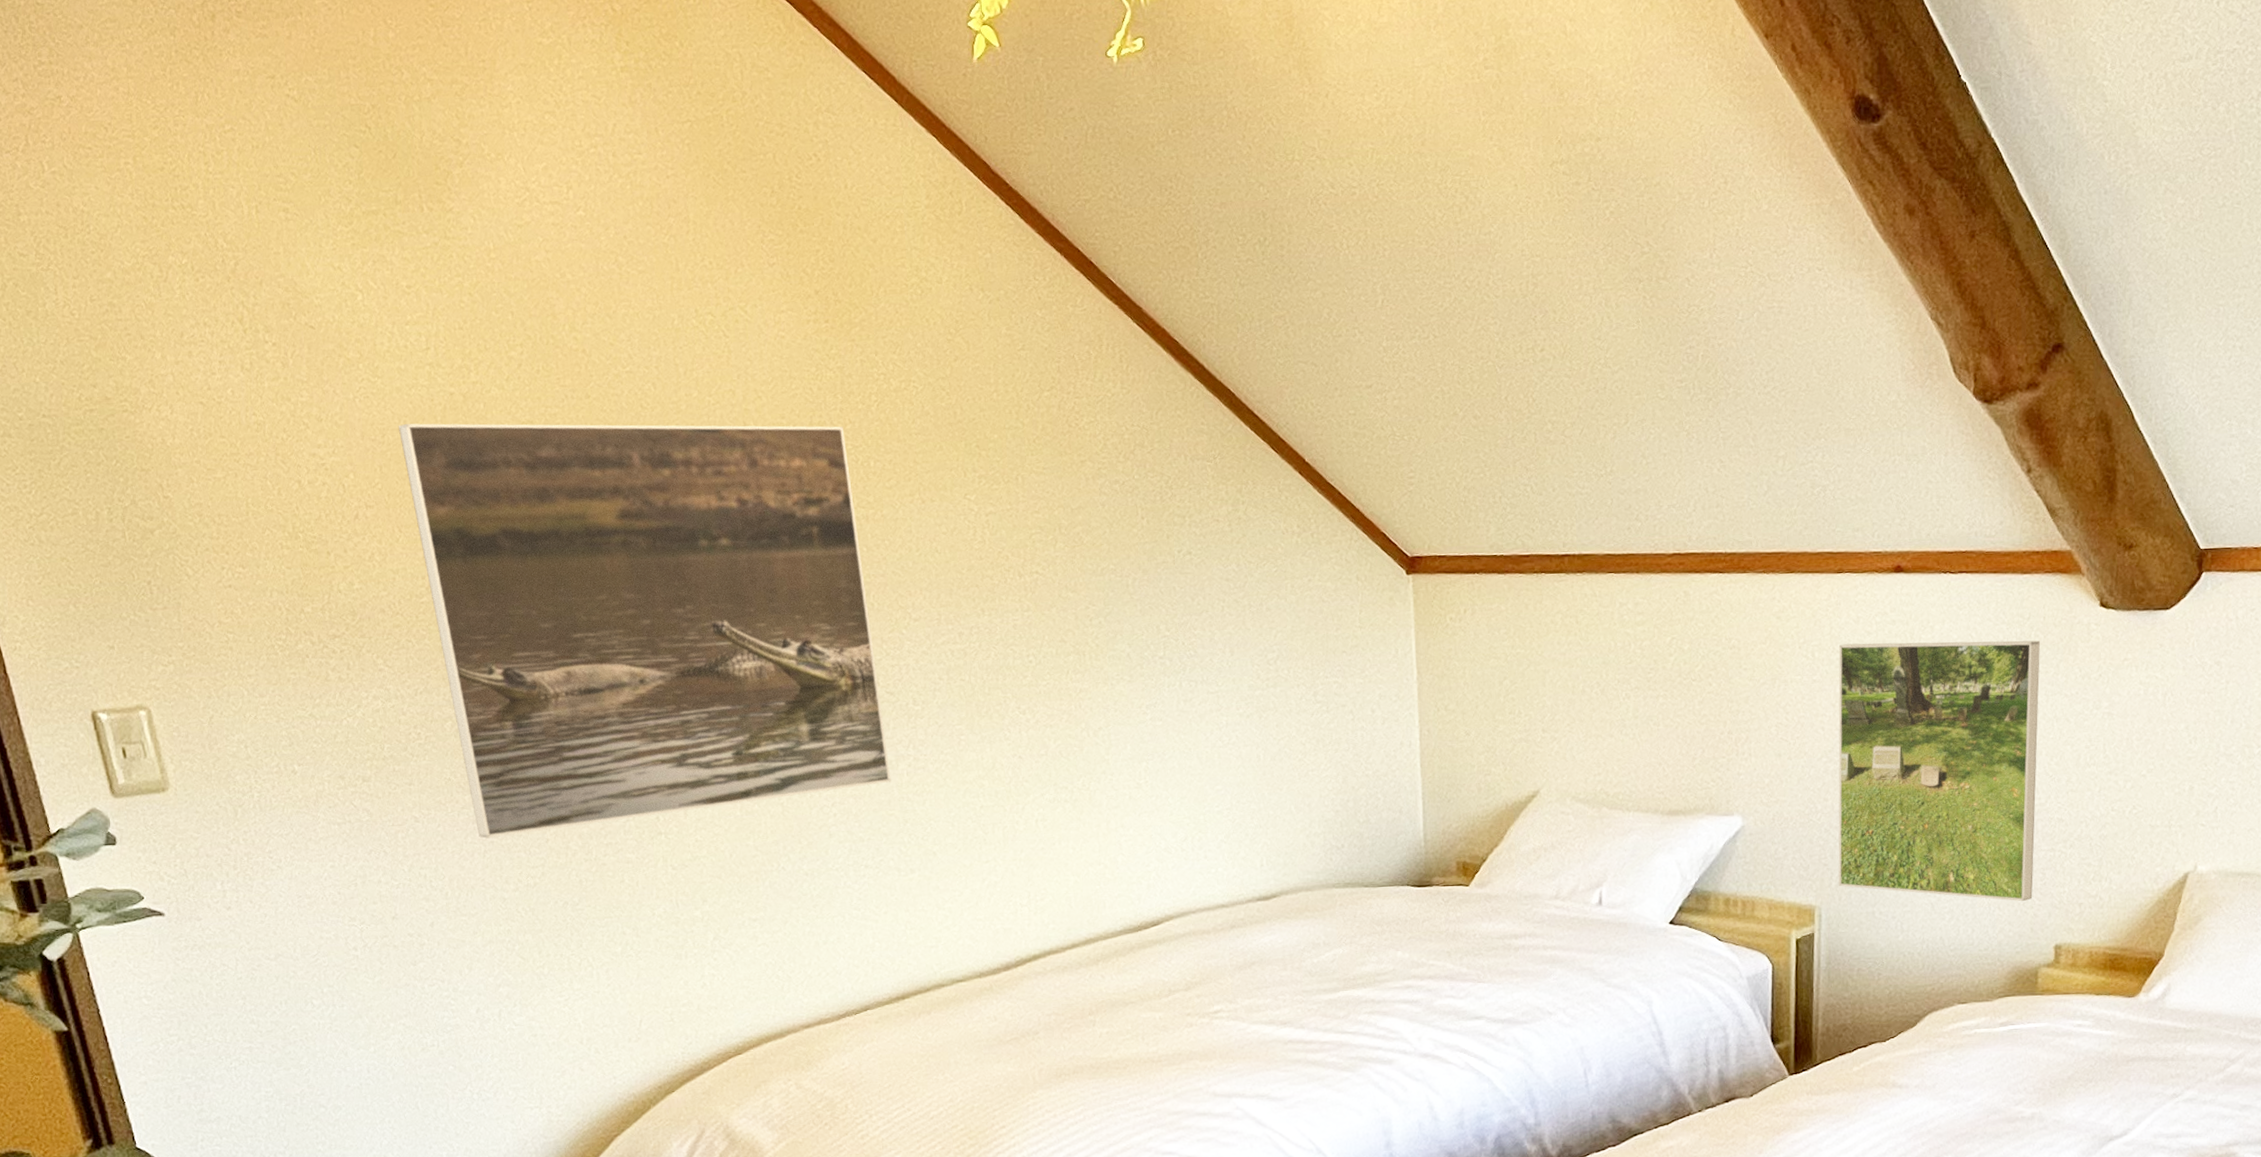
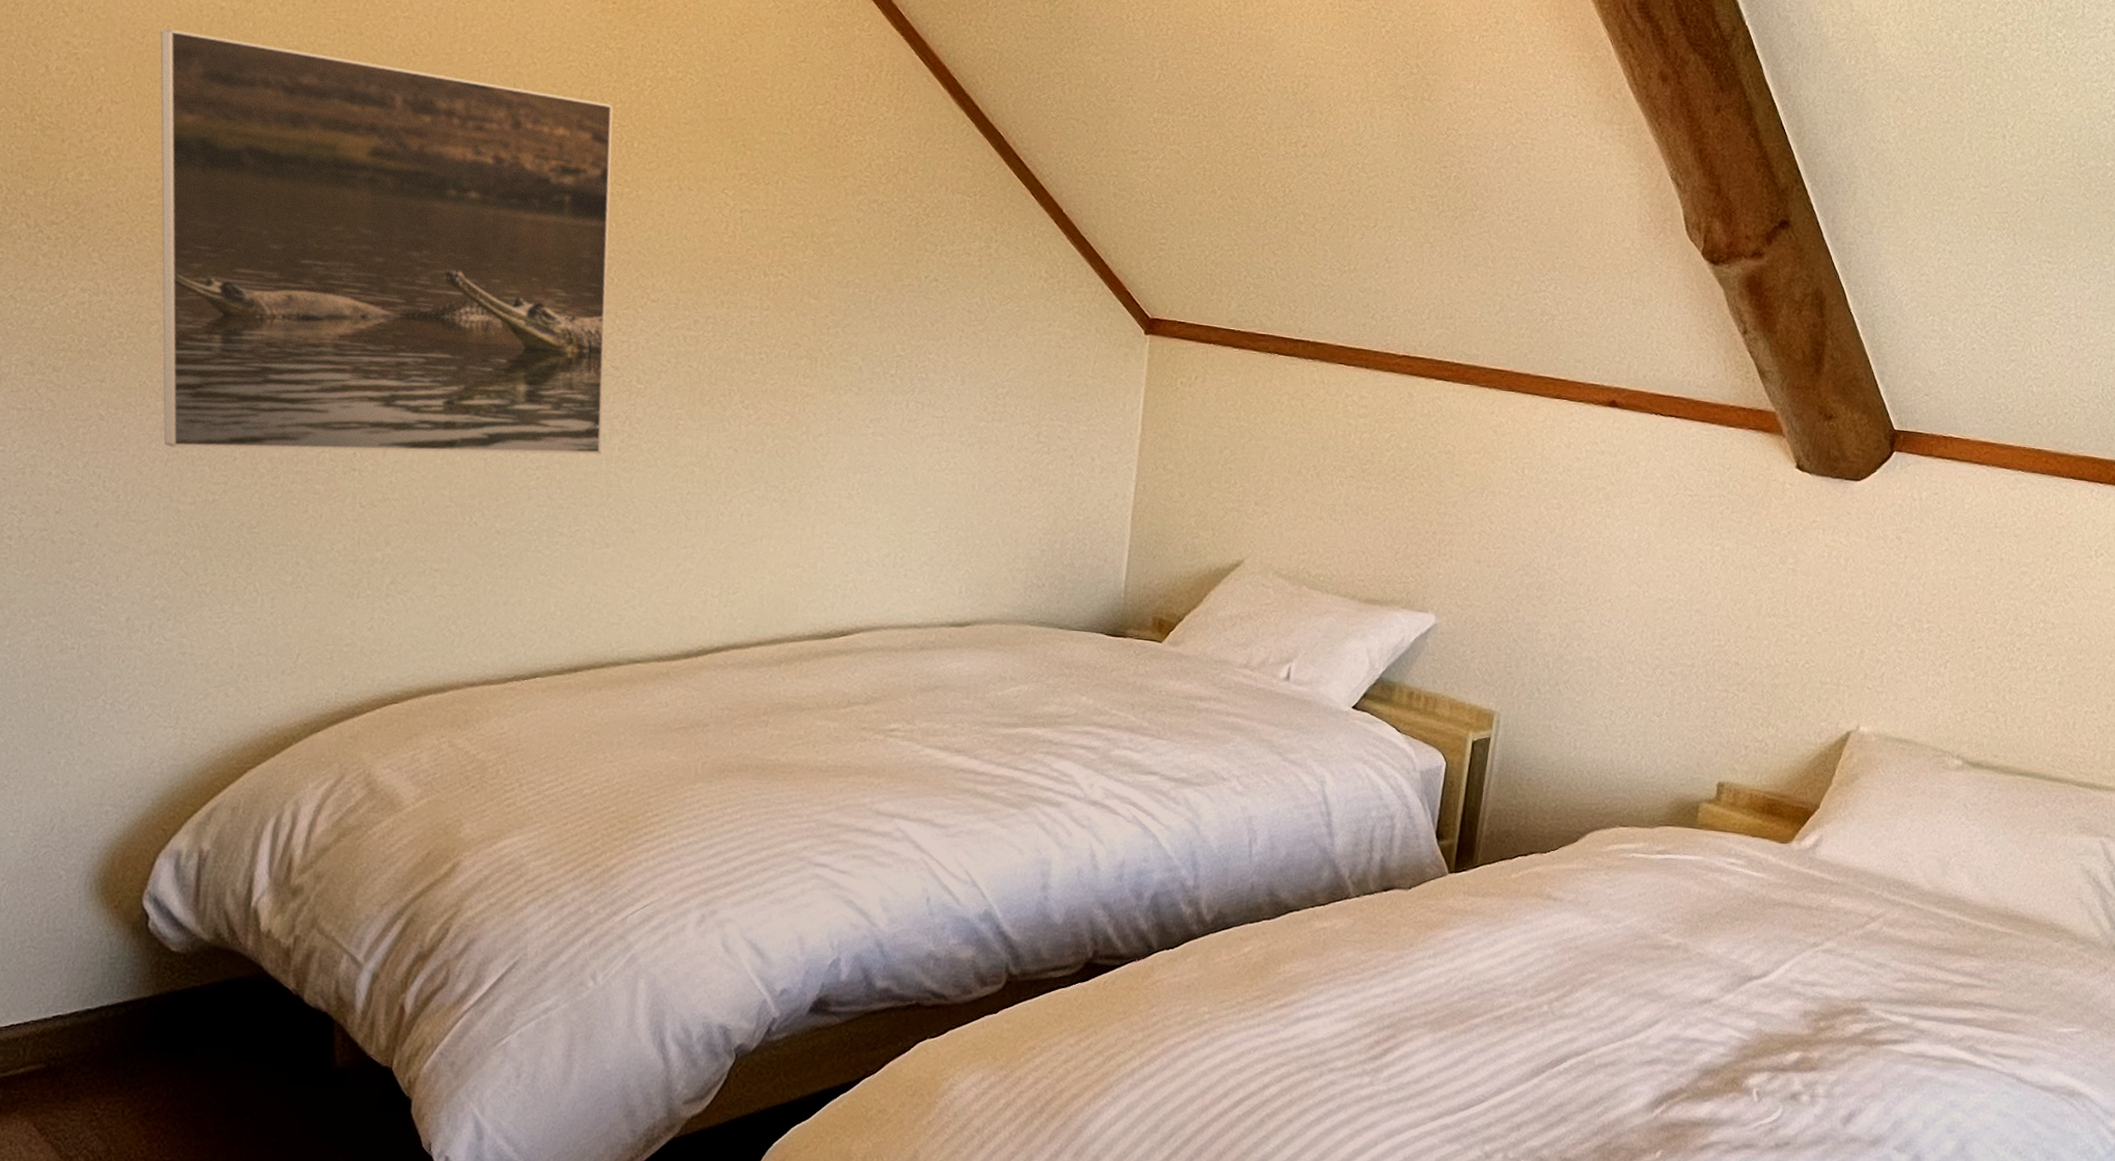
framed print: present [1838,640,2040,902] -> none [1520,465,1737,737]

